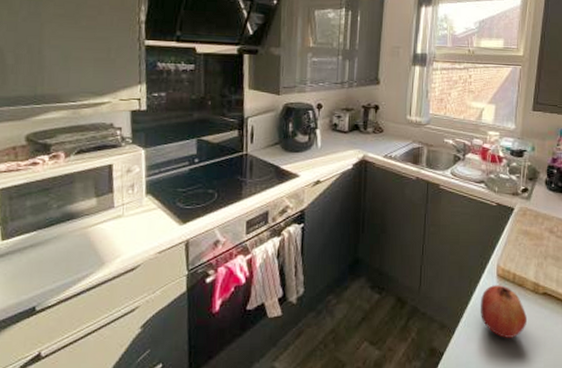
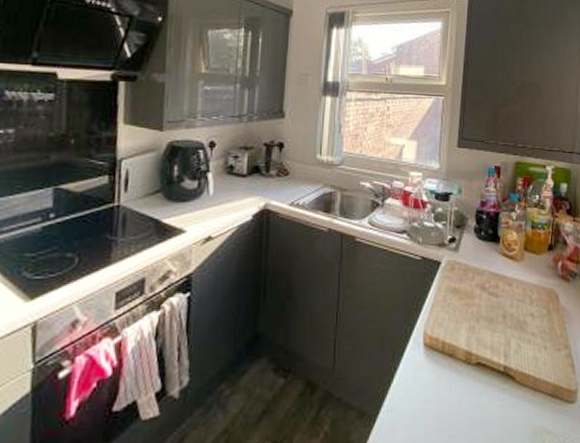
fruit: present [480,285,527,338] -> none [405,356,459,423]

